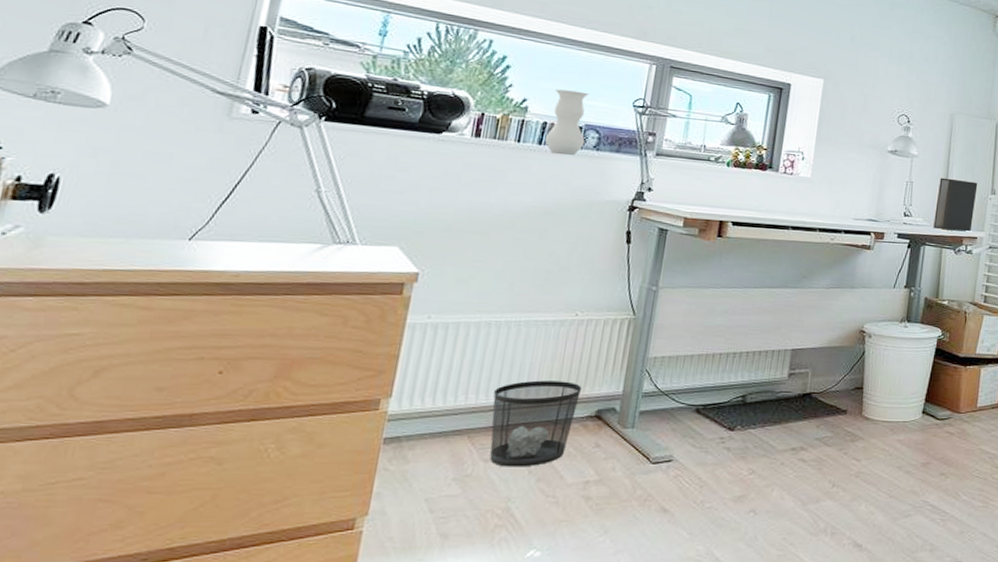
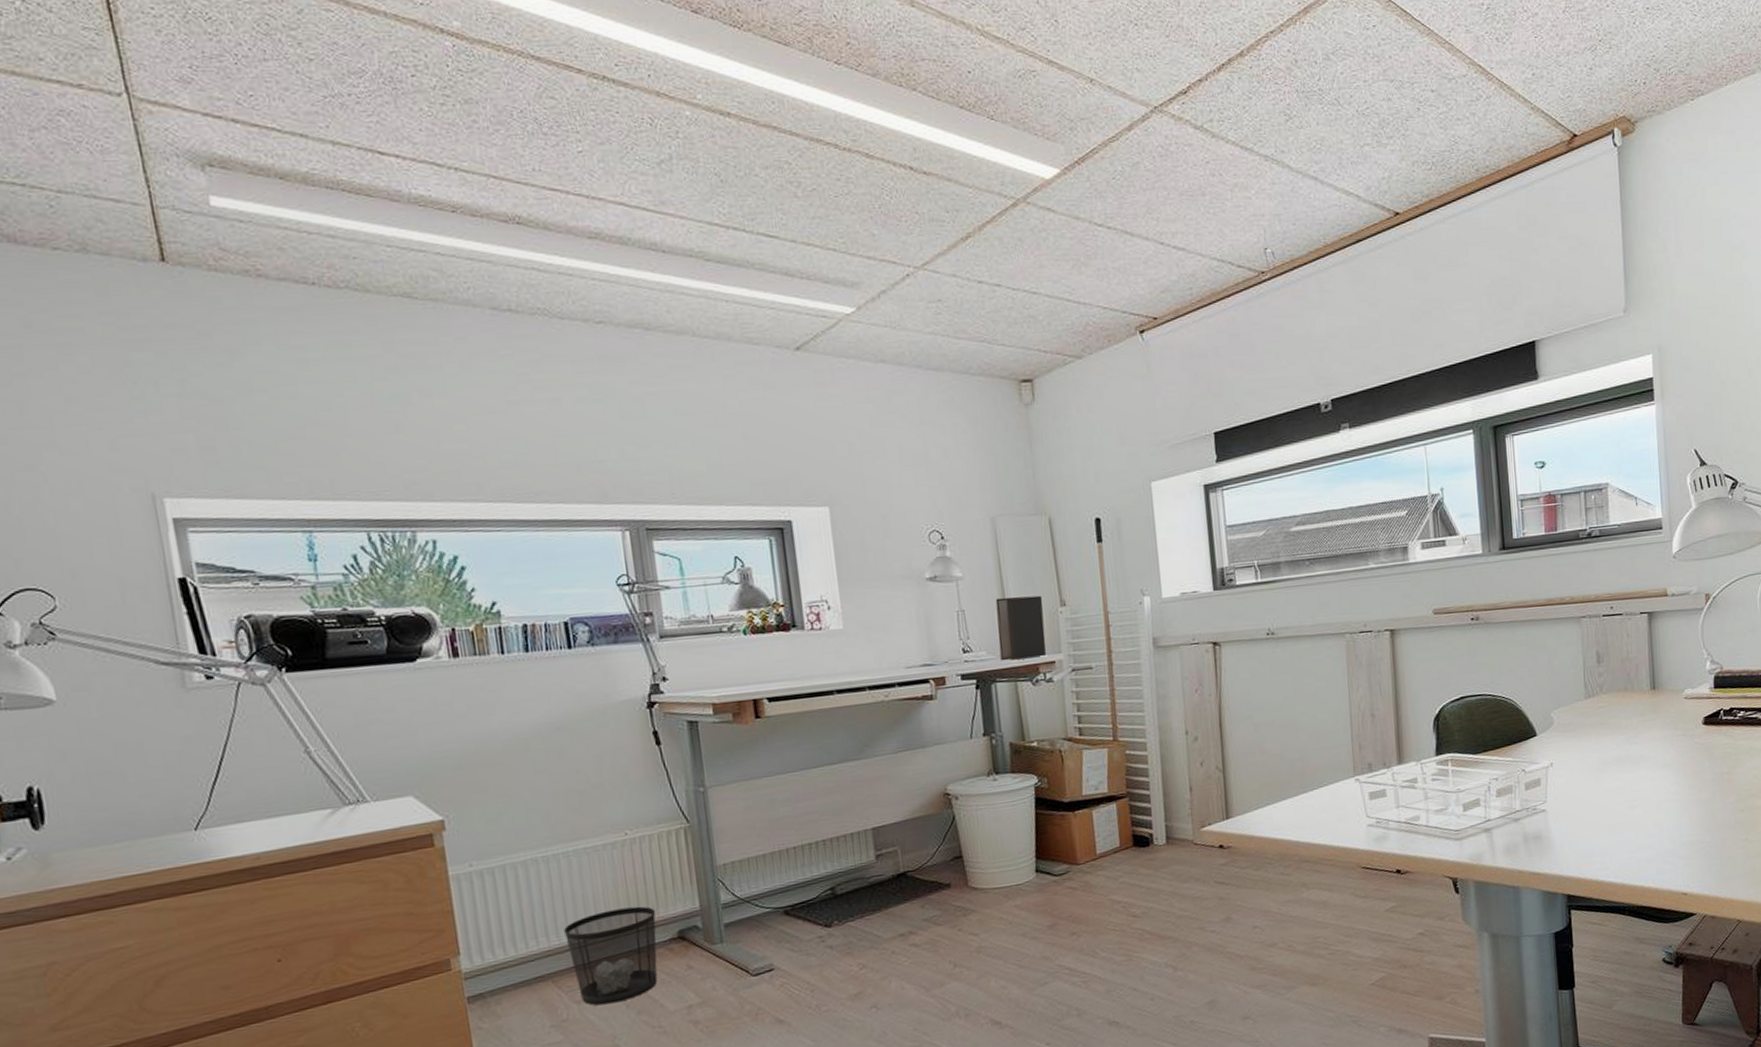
vase: present [544,89,588,156] -> none [524,580,577,660]

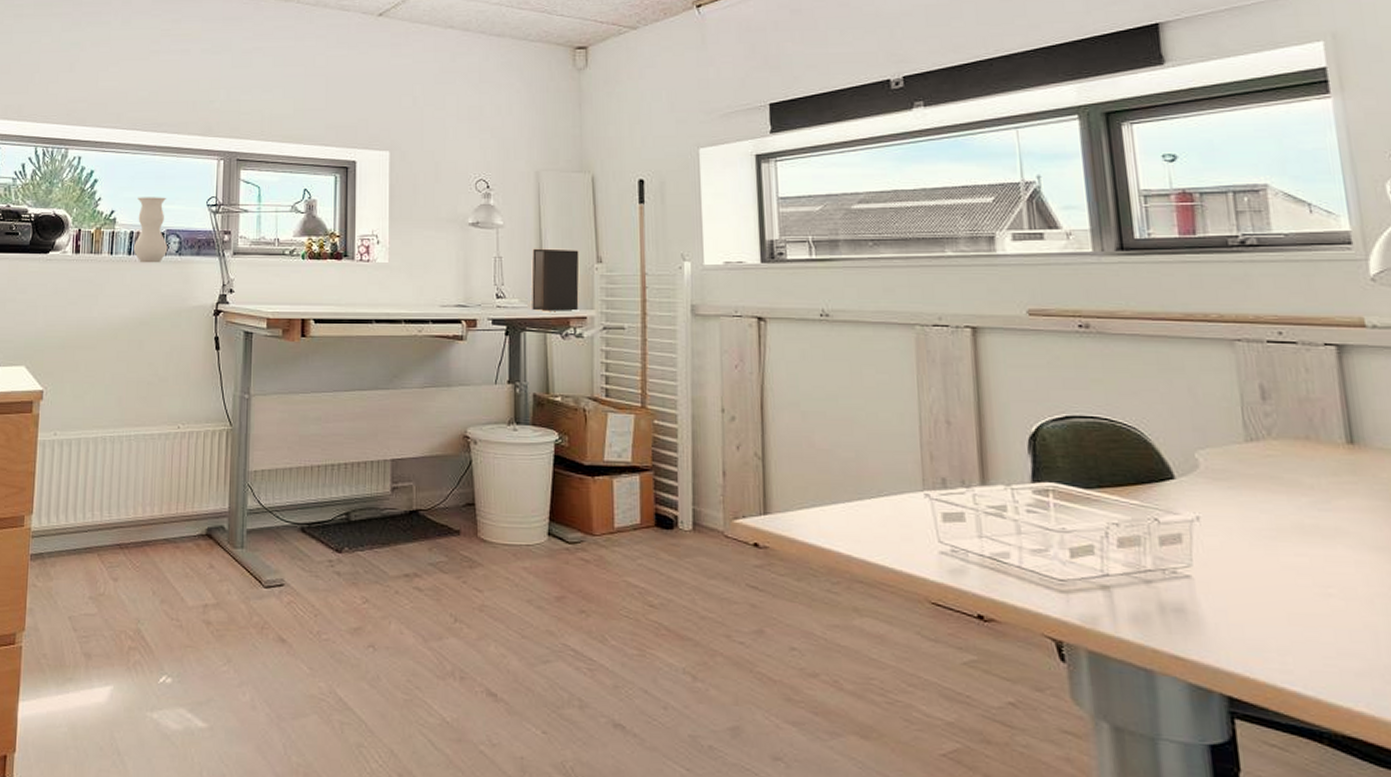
vase: none [524,580,577,660] -> present [133,197,168,263]
waste bin: present [564,906,658,1005] -> none [115,496,192,588]

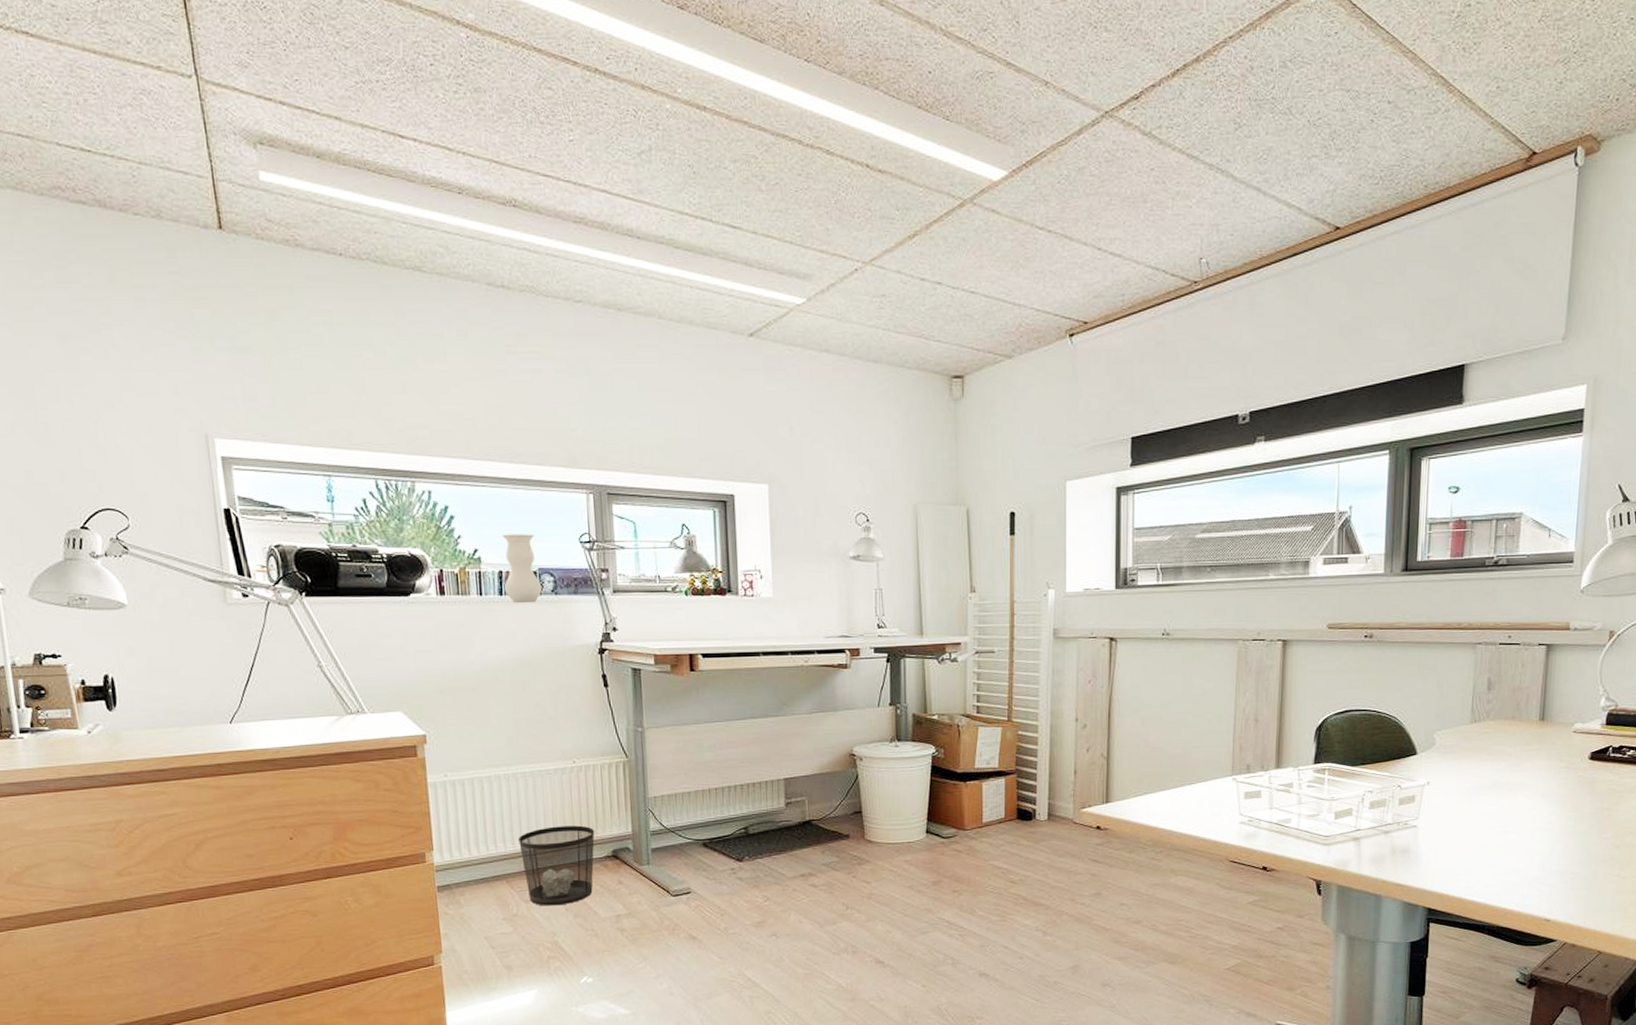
waste bin: none [115,496,192,588] -> present [518,825,595,906]
binder: present [531,248,580,311] -> none [910,580,955,639]

